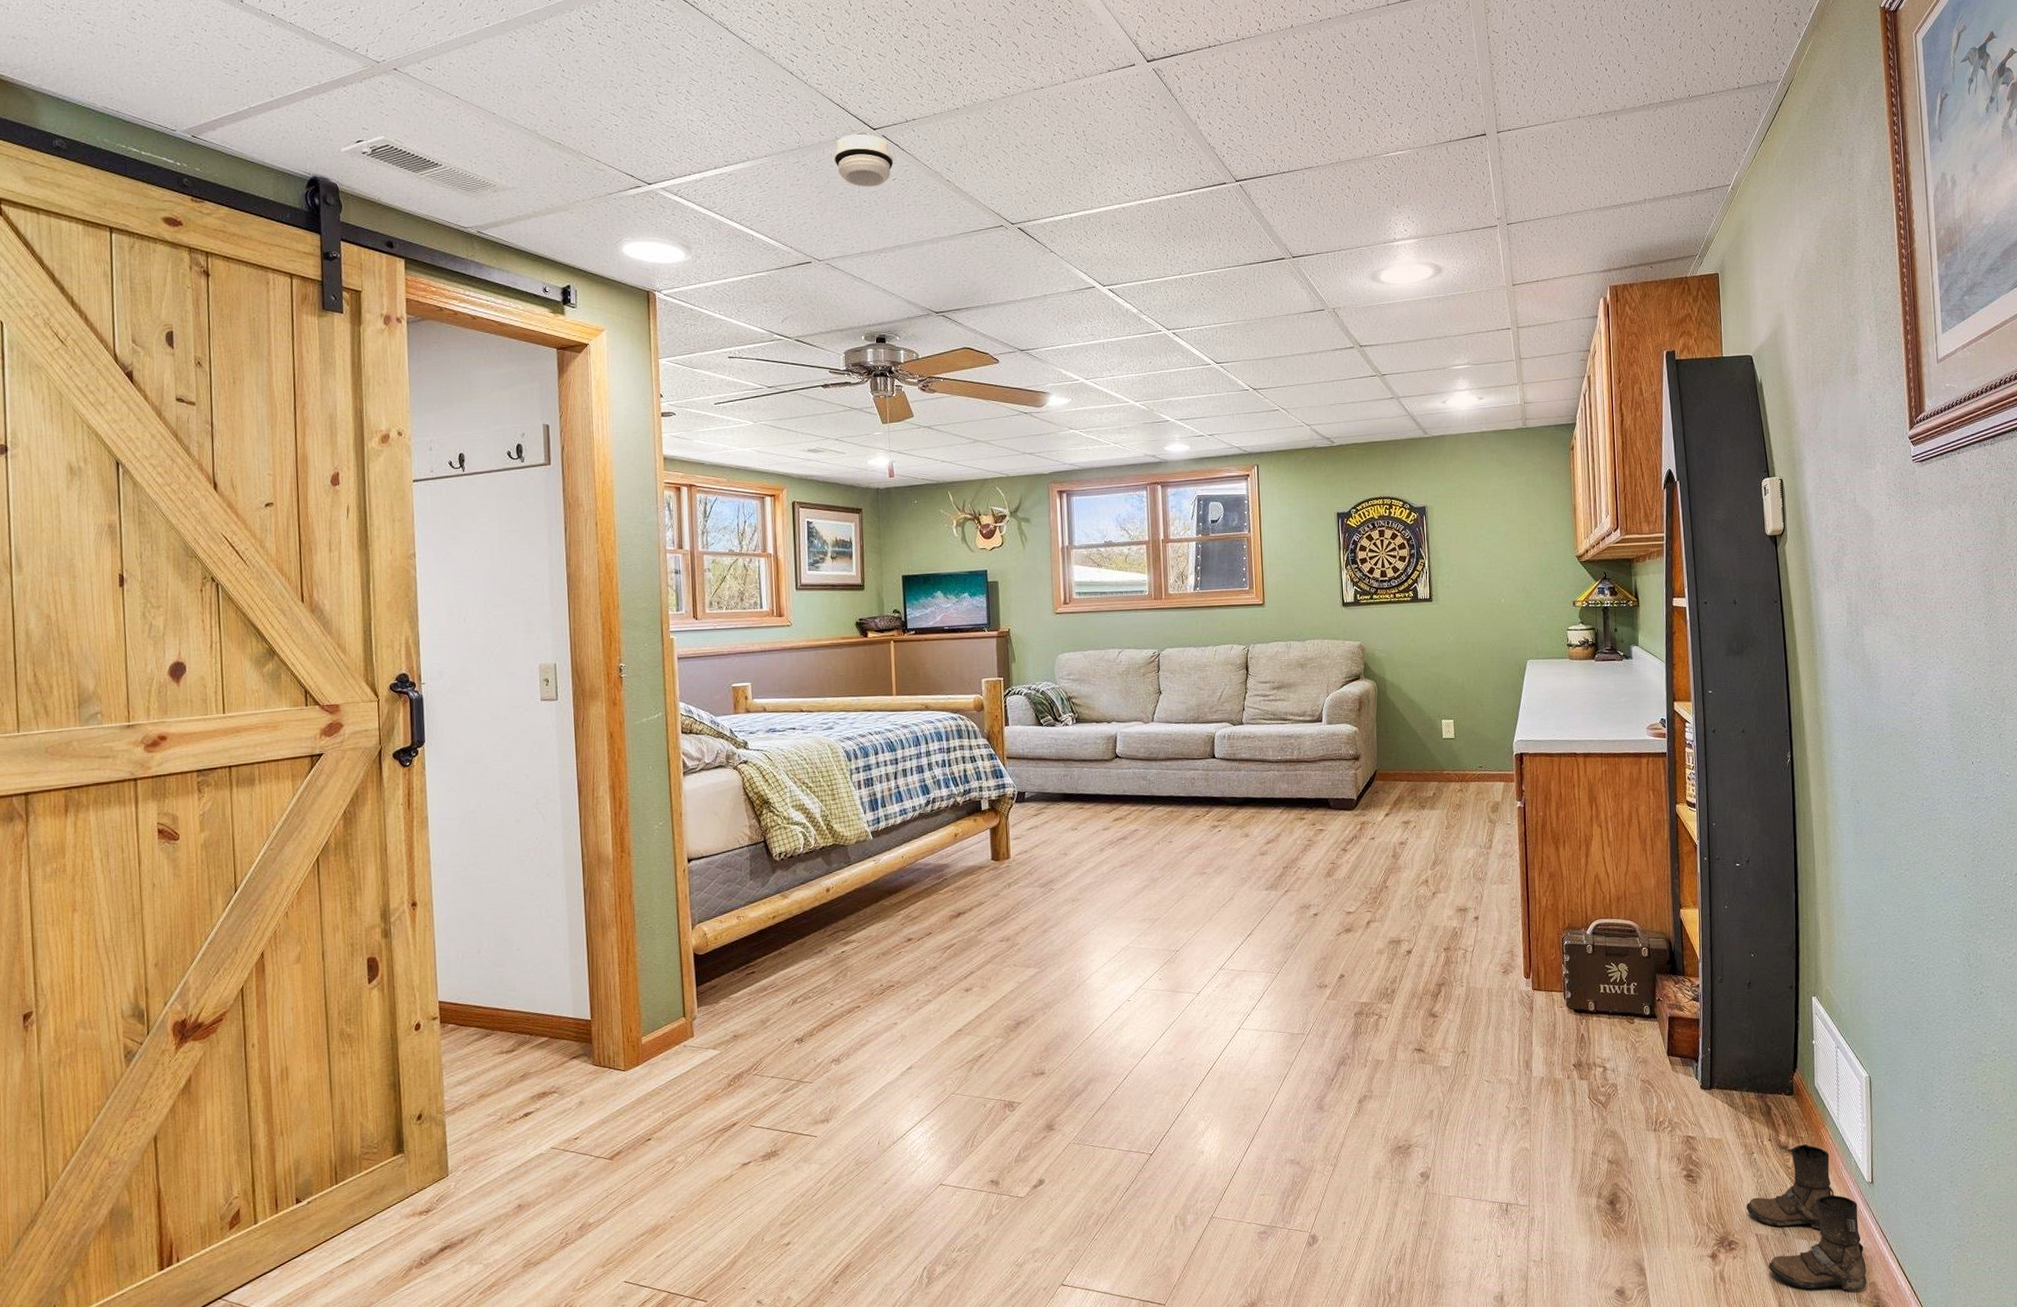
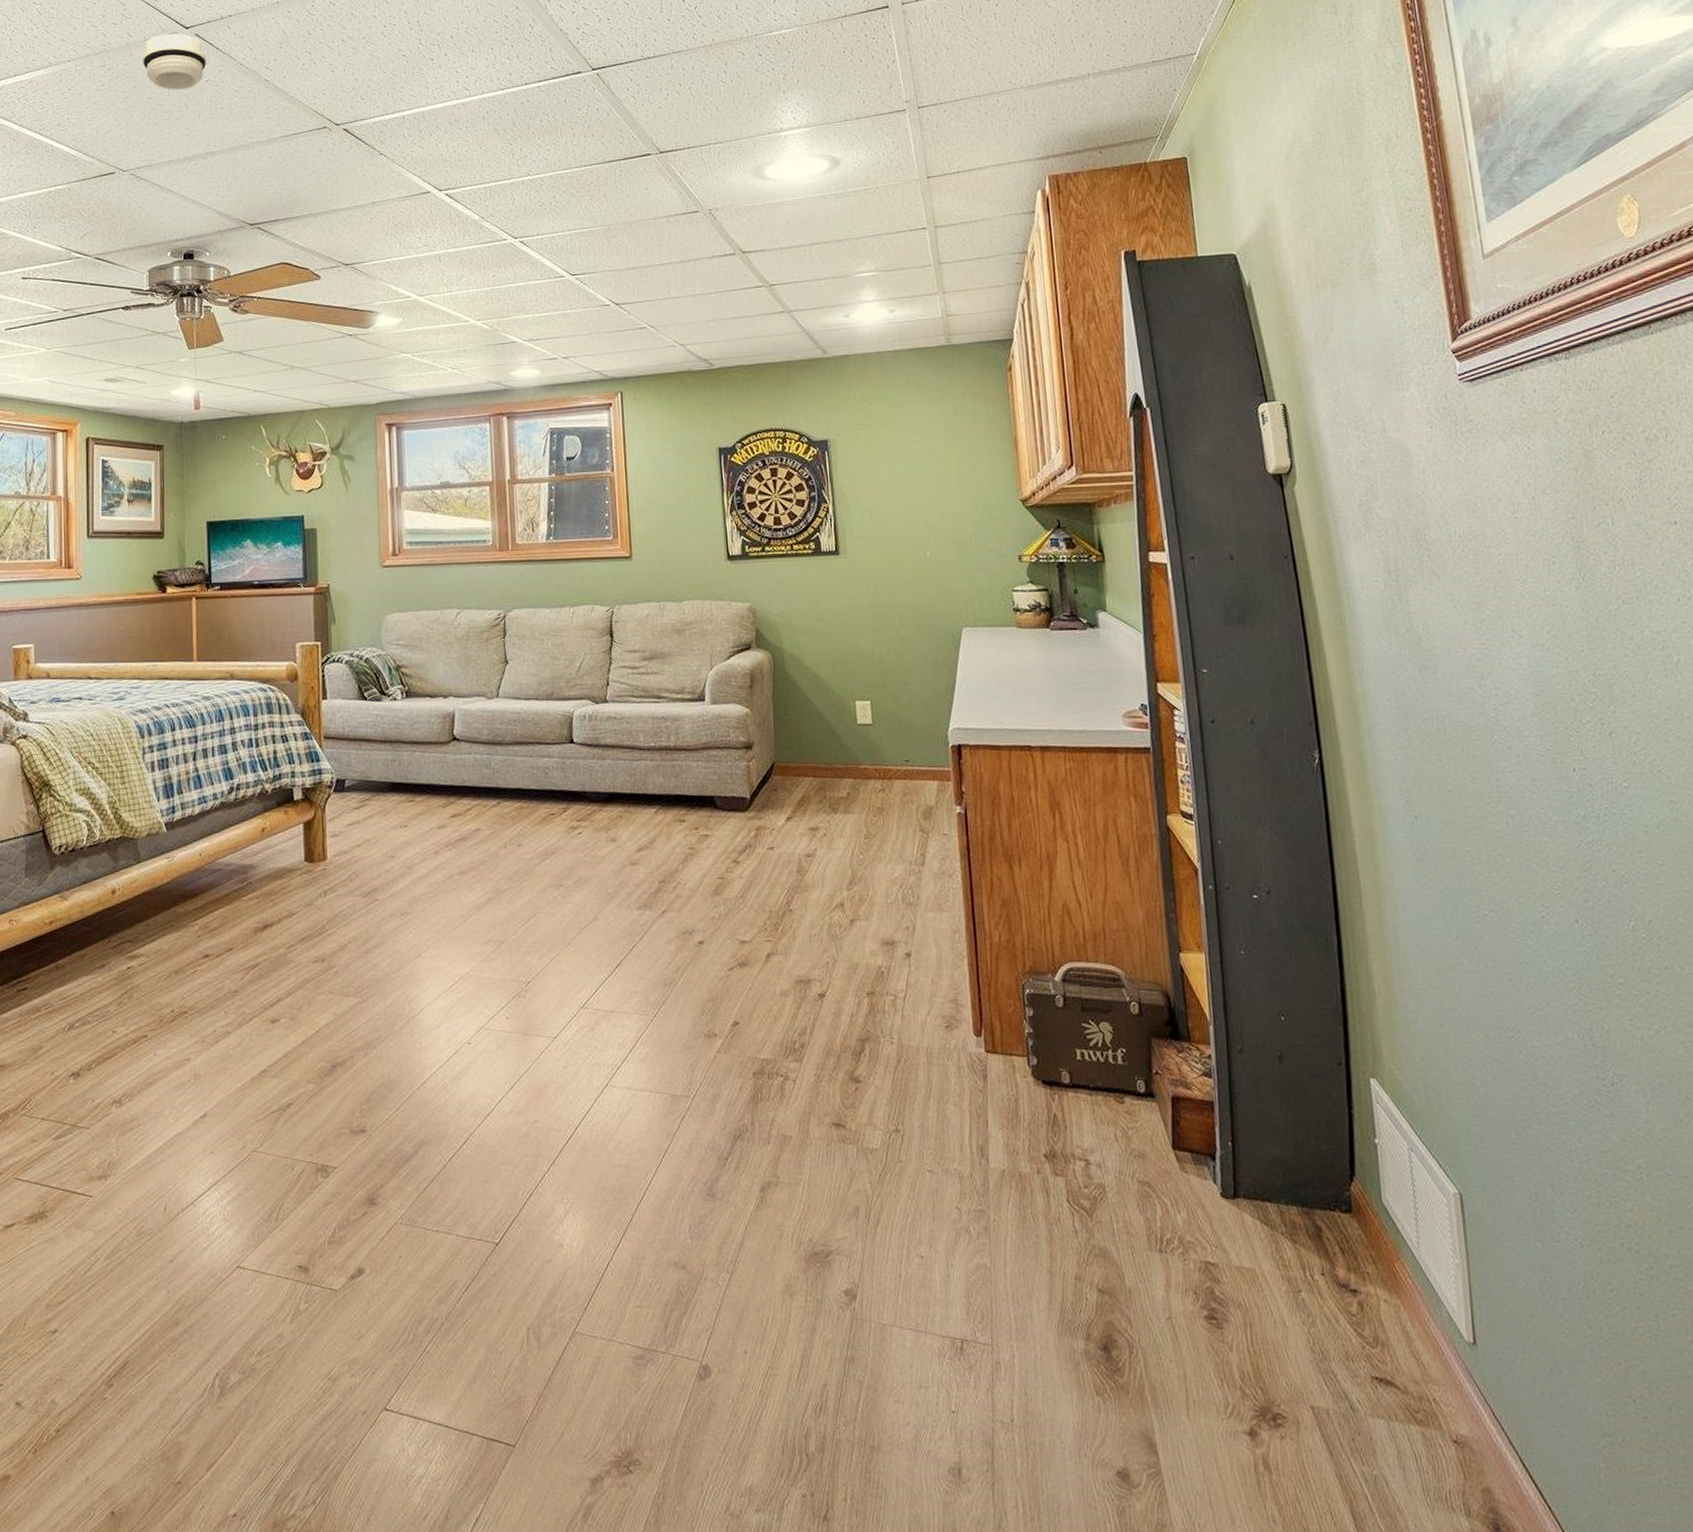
boots: present [1746,1144,1867,1291] -> none [1294,1283,1478,1499]

